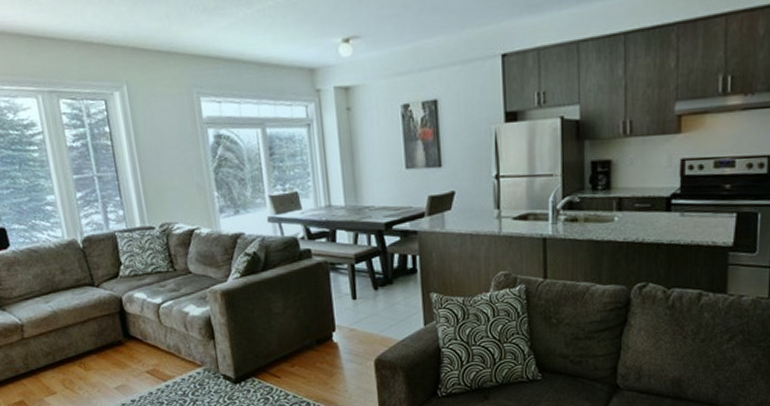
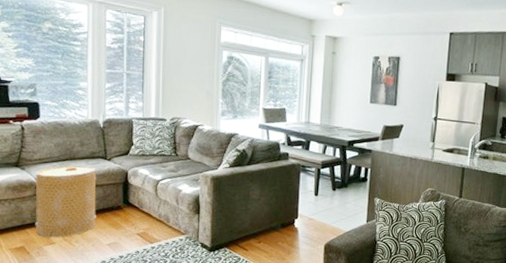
basket: none [19,296,98,387] -> present [35,165,97,238]

